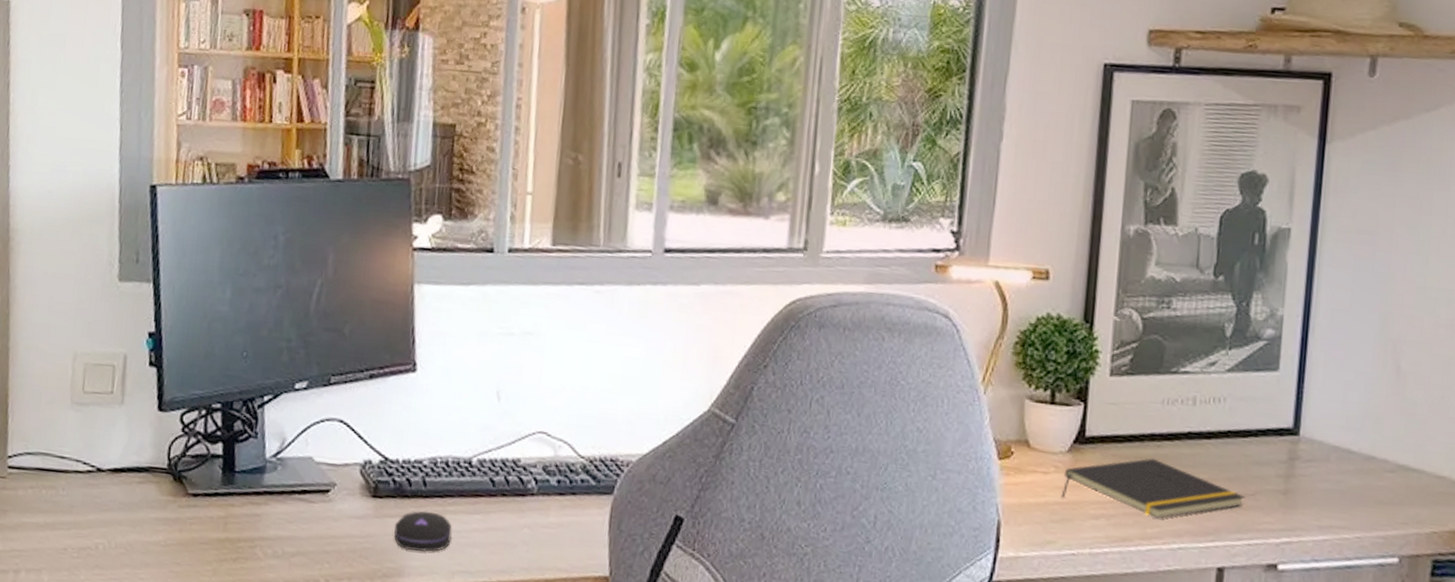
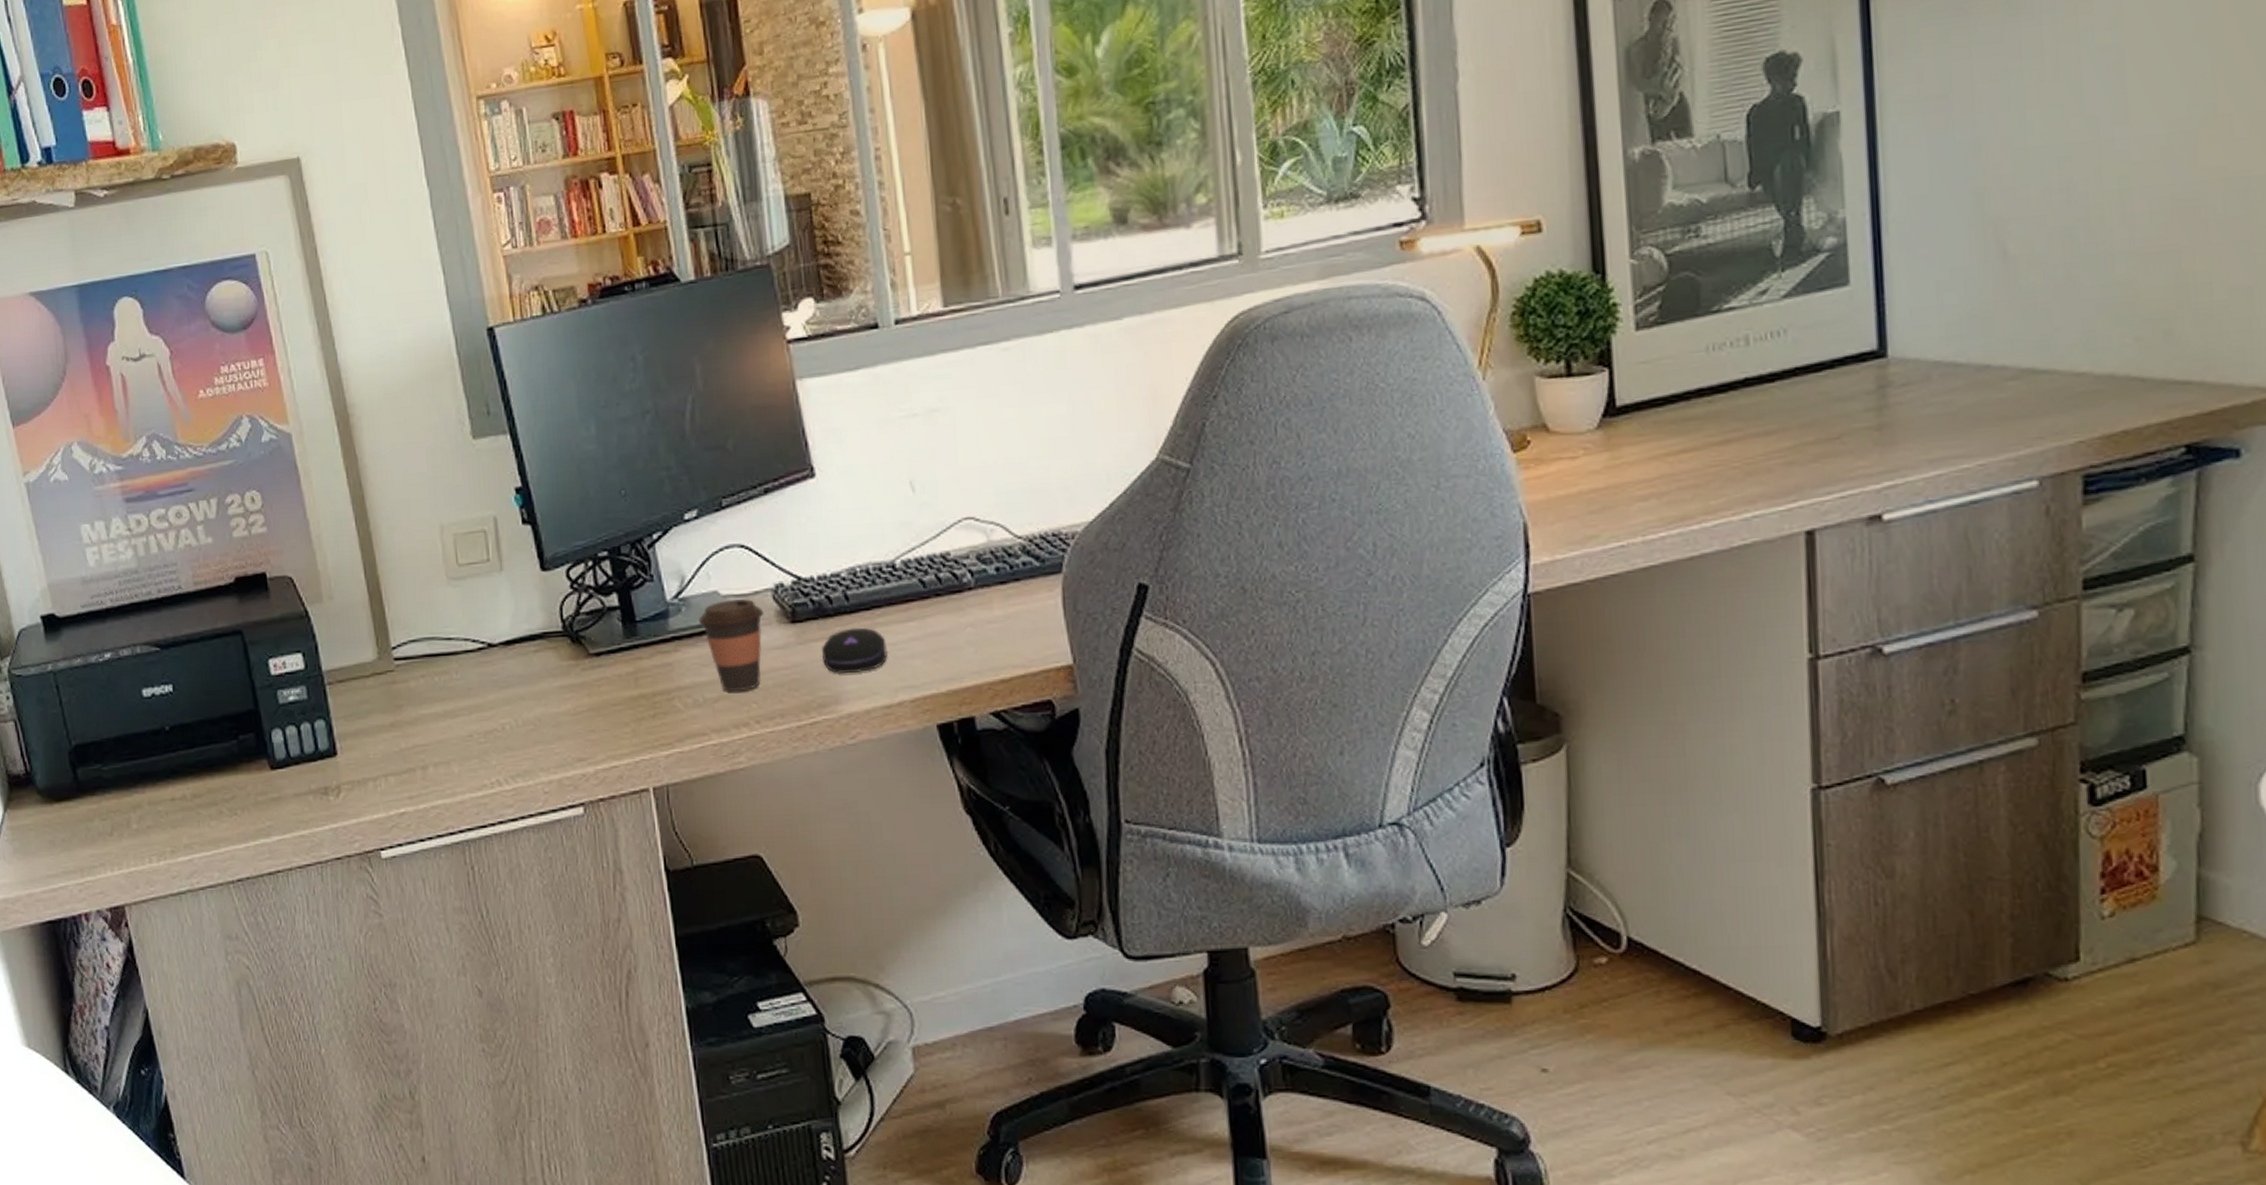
coffee cup: none [291,466,350,551] -> present [699,599,764,692]
notepad: present [1061,458,1246,519] -> none [1596,417,1830,487]

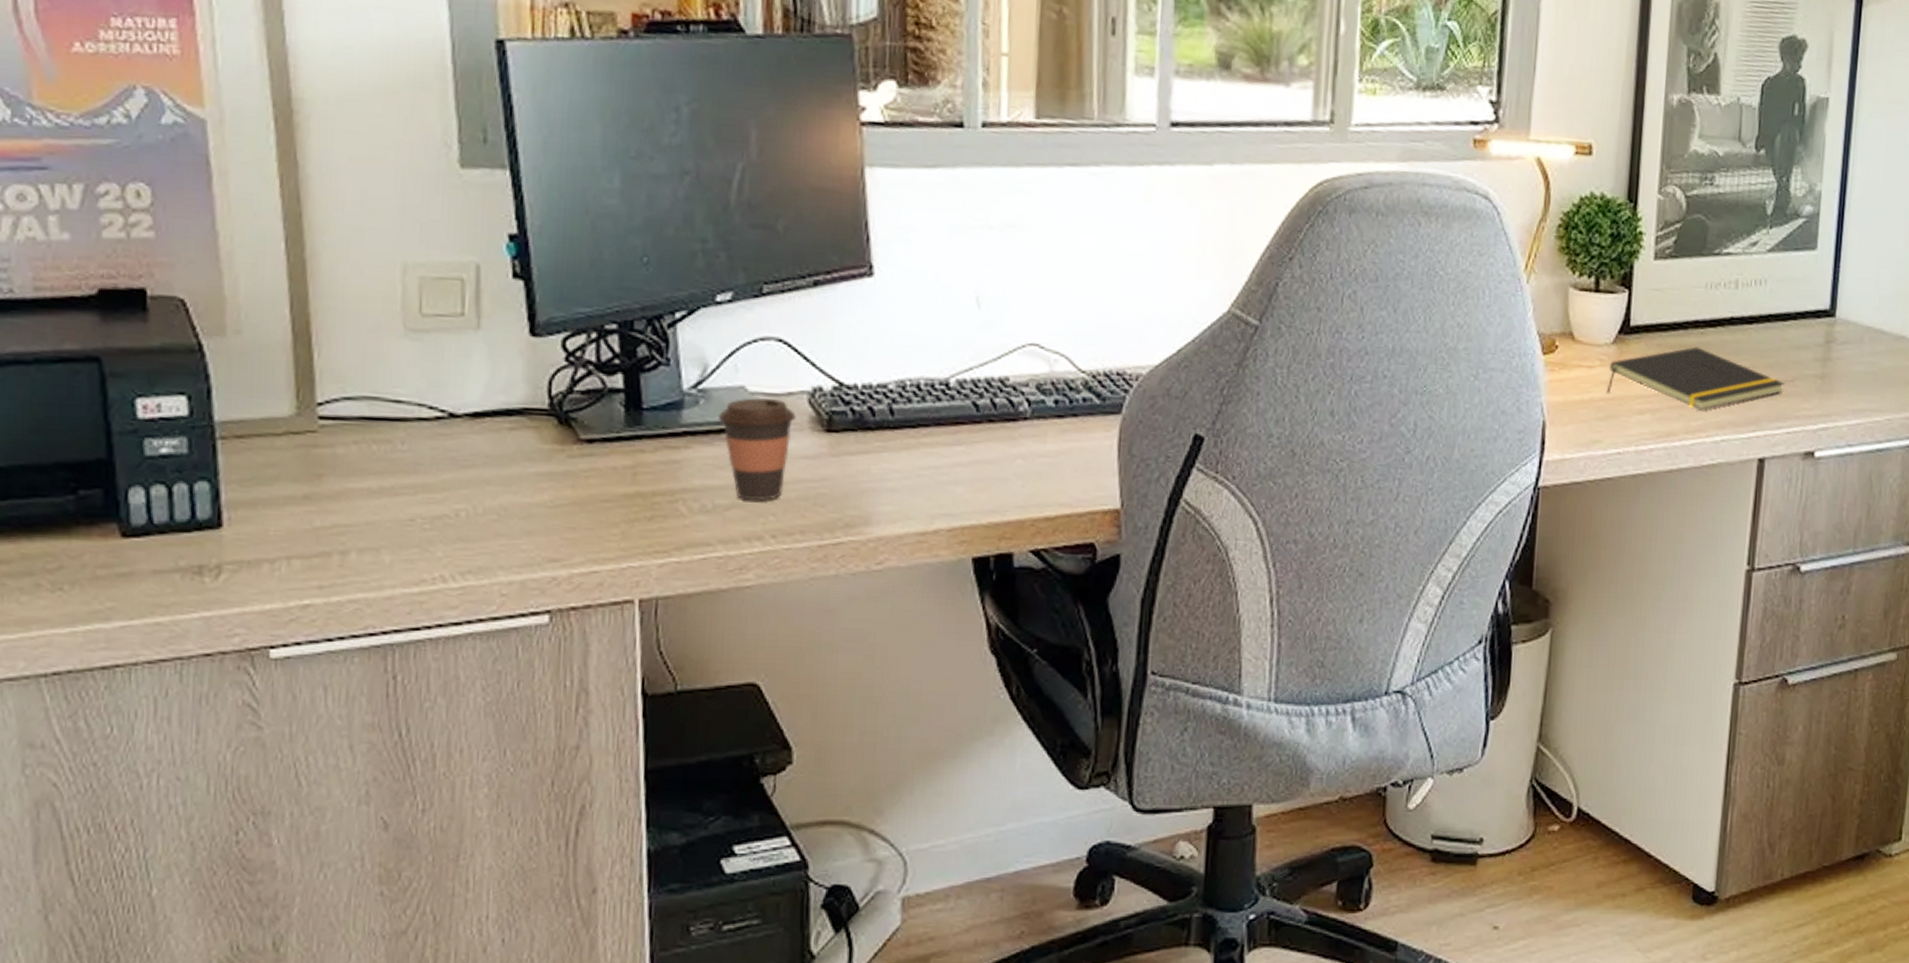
computer mouse: present [821,627,887,675] -> none [856,445,929,494]
notepad: none [1596,417,1830,487] -> present [1606,346,1785,410]

